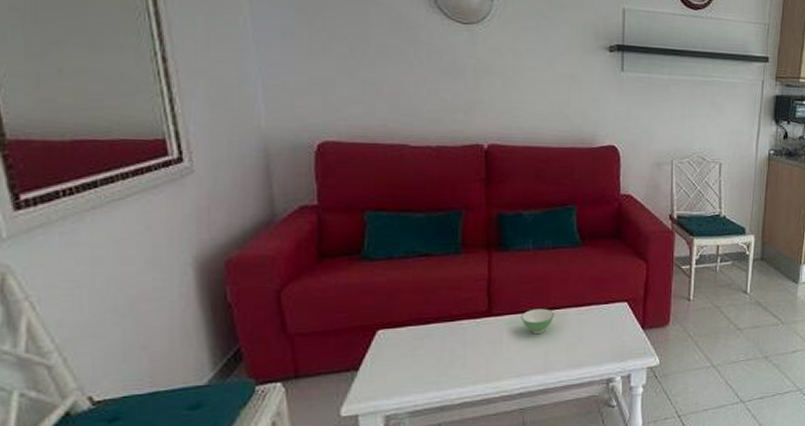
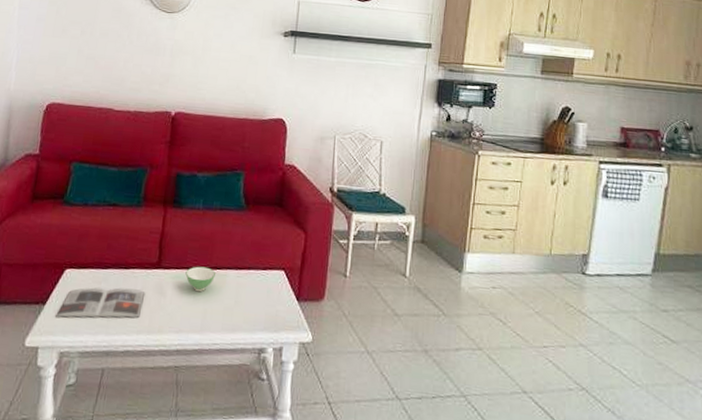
magazine: none [373,340,478,381] -> present [56,287,146,318]

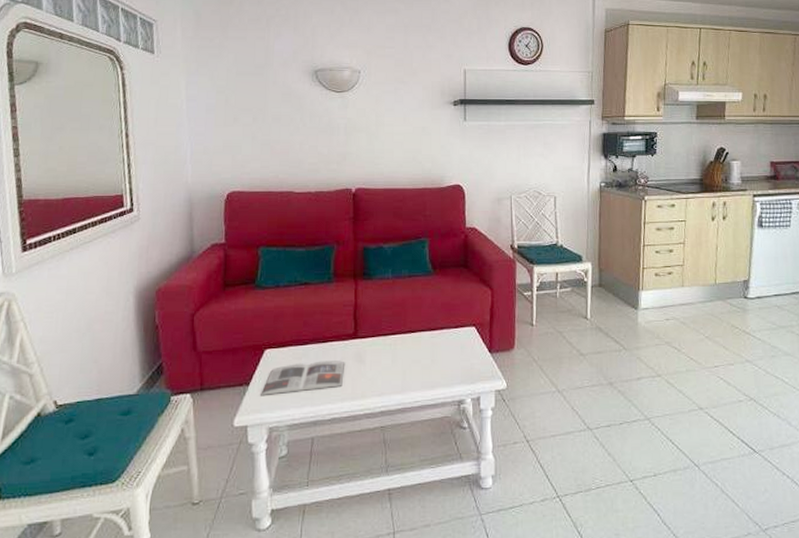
bowl: present [185,266,215,292] -> none [382,332,410,356]

